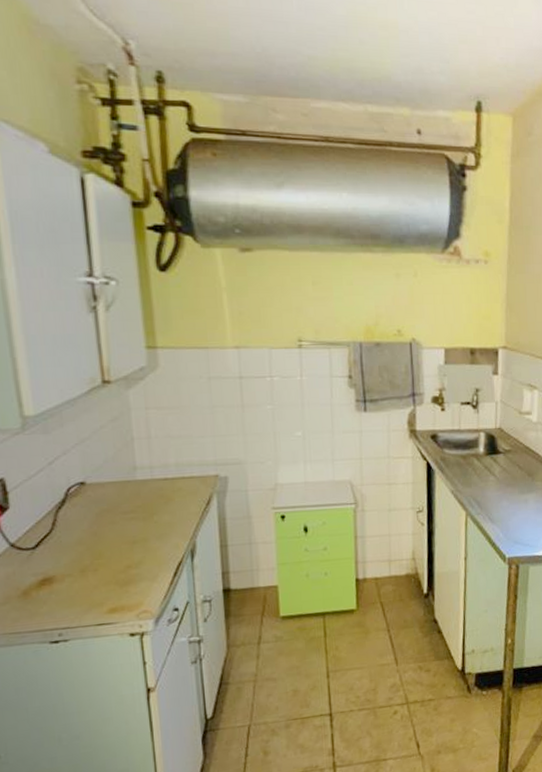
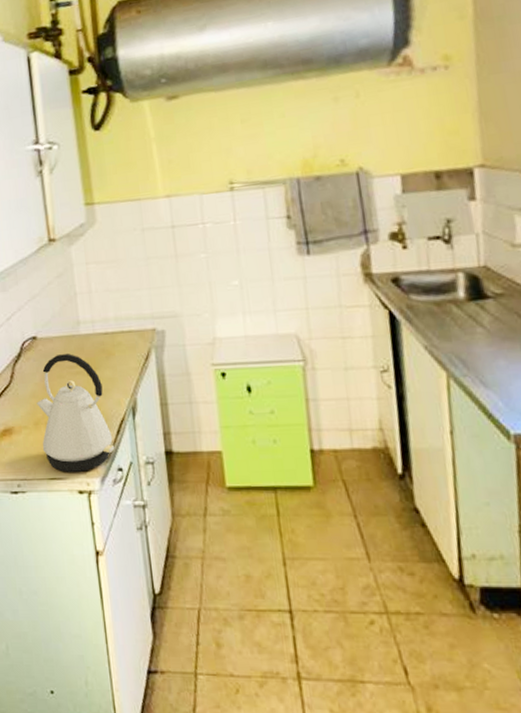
kettle: none [84,498,171,617] -> present [37,353,115,472]

